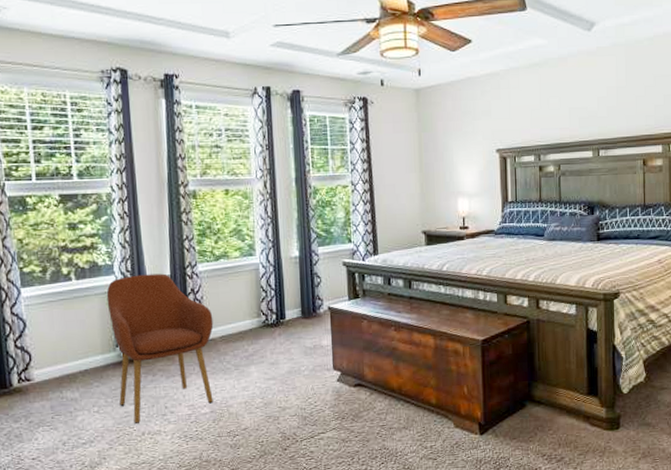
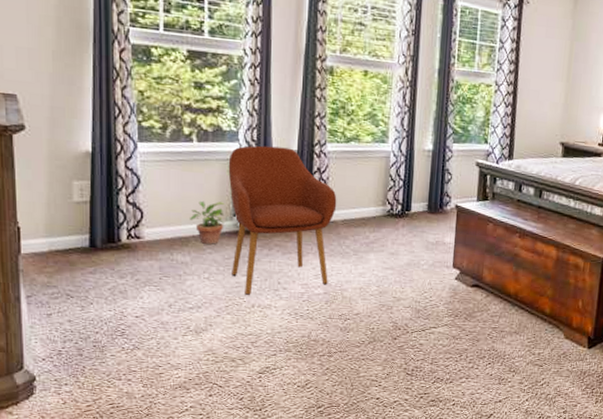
potted plant: none [75,334,109,378] -> present [190,200,225,244]

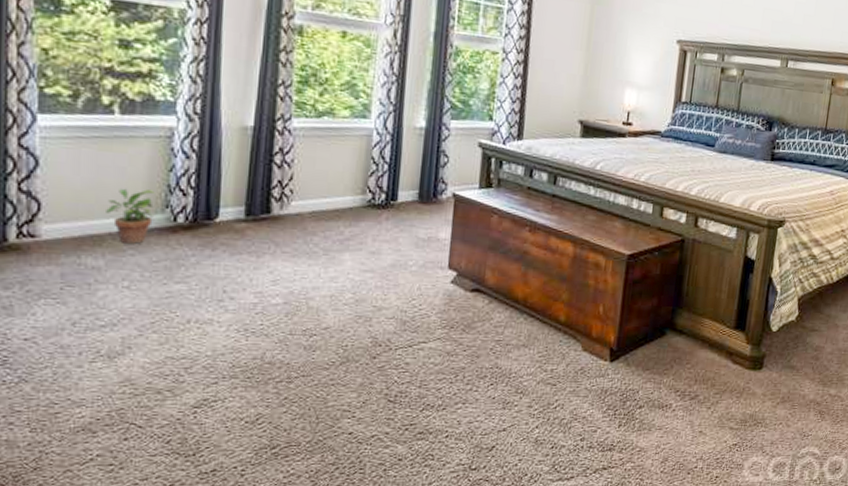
armchair: present [228,145,337,296] -> none [160,119,304,309]

